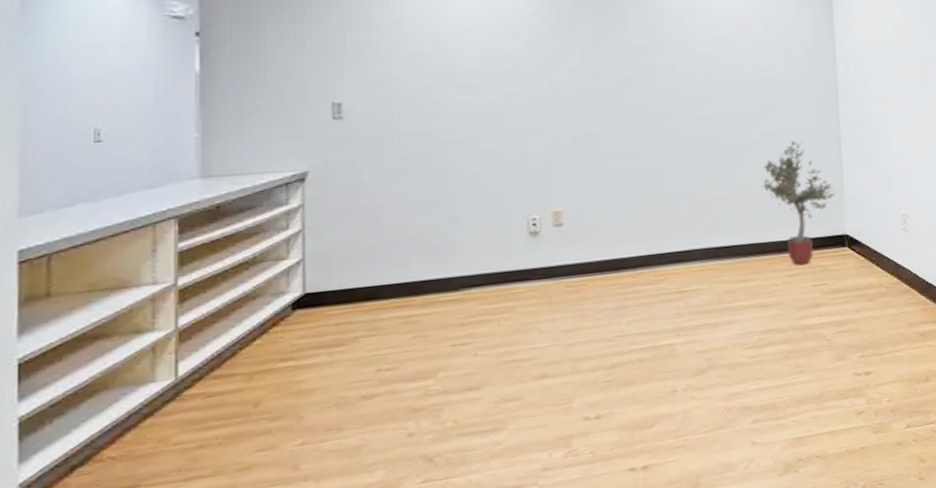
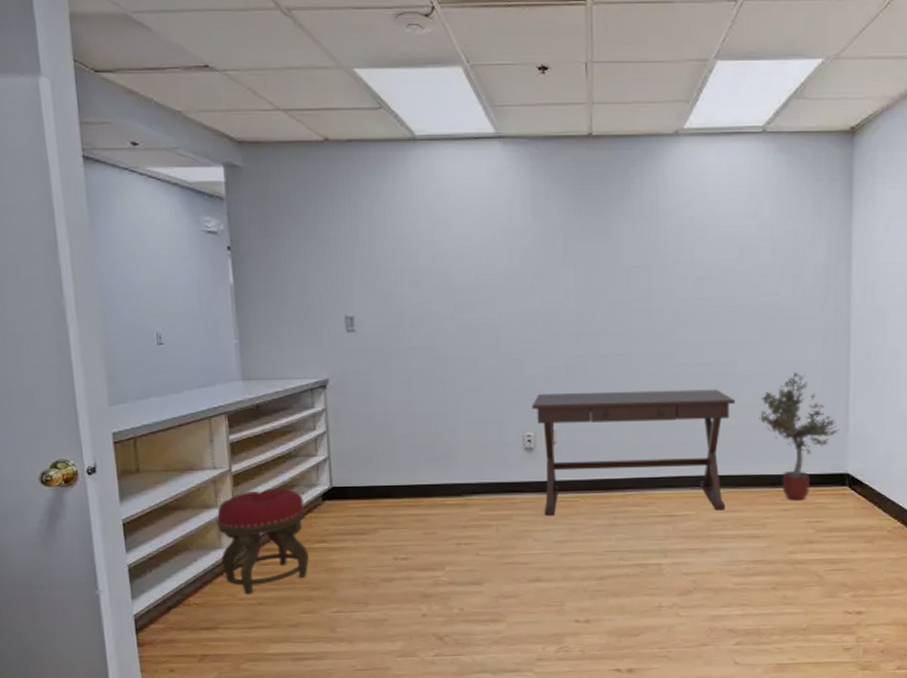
stool: none [153,300,270,437] -> present [217,488,309,595]
desk: none [537,160,739,303] -> present [531,389,735,515]

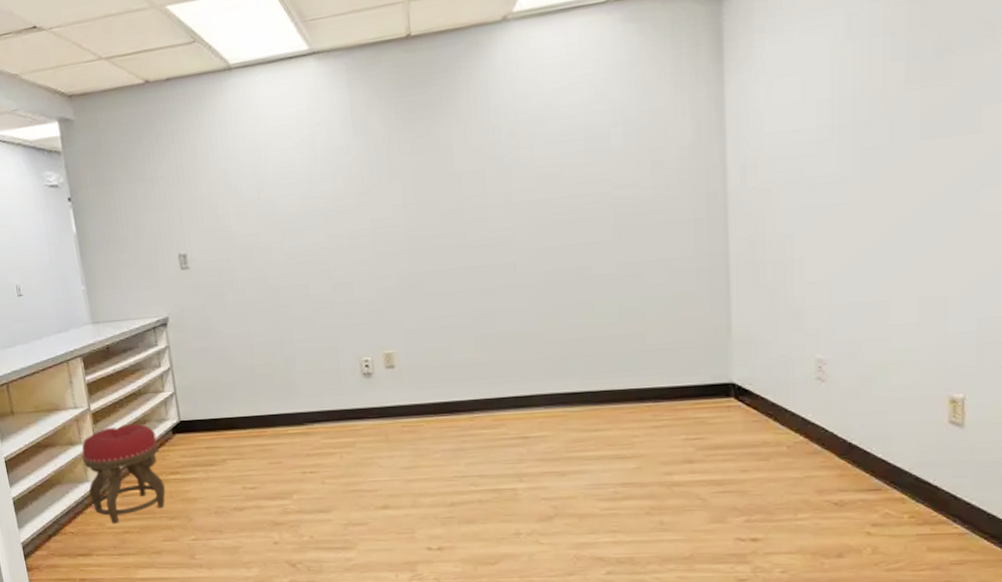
desk: present [531,389,735,515] -> none [367,298,591,441]
potted tree: present [759,371,839,501] -> none [620,271,719,417]

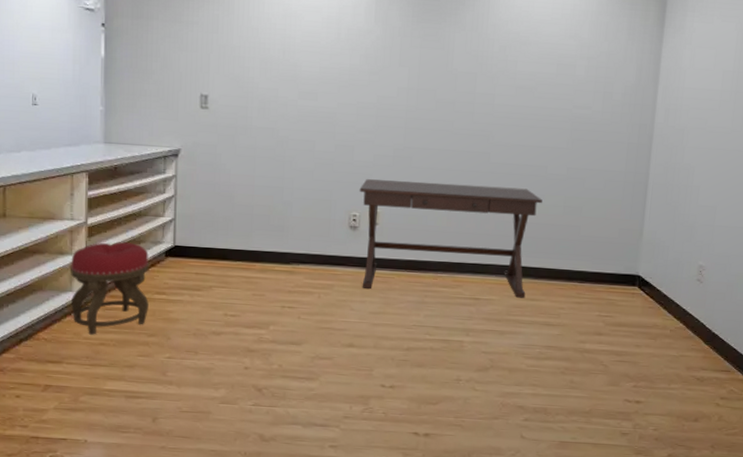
desk: none [367,298,591,441] -> present [359,179,542,298]

